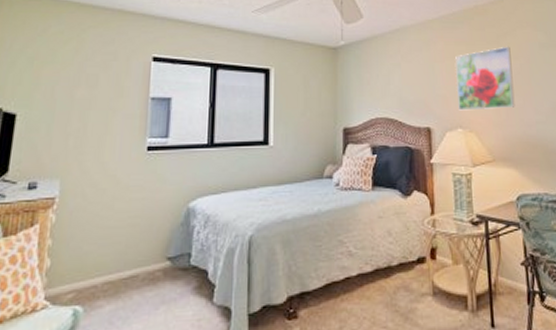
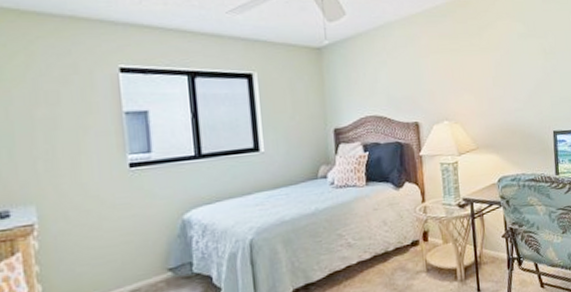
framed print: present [455,46,515,111] -> none [440,38,496,104]

